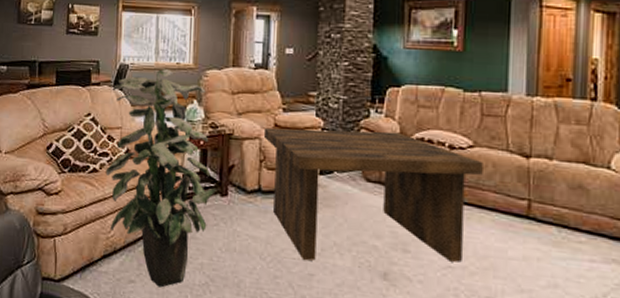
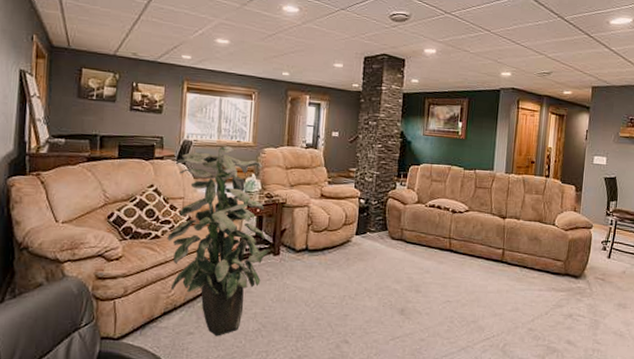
coffee table: present [263,127,483,263] -> none [311,197,475,305]

